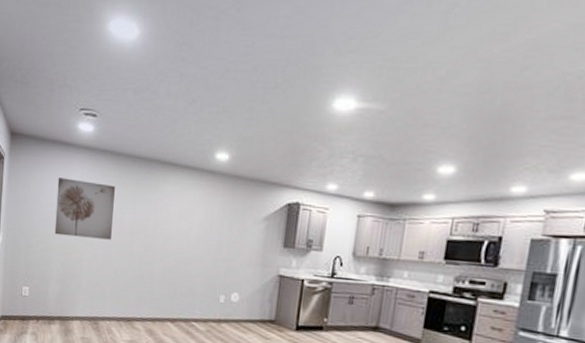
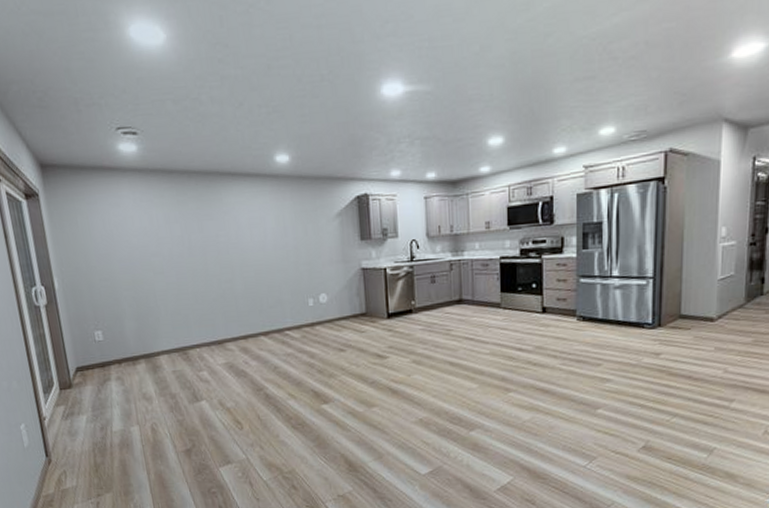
wall art: present [54,178,115,240] -> none [108,206,183,269]

